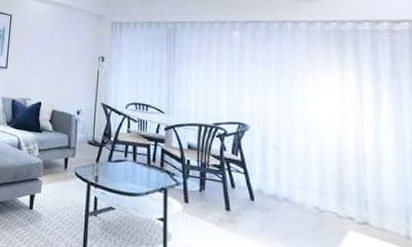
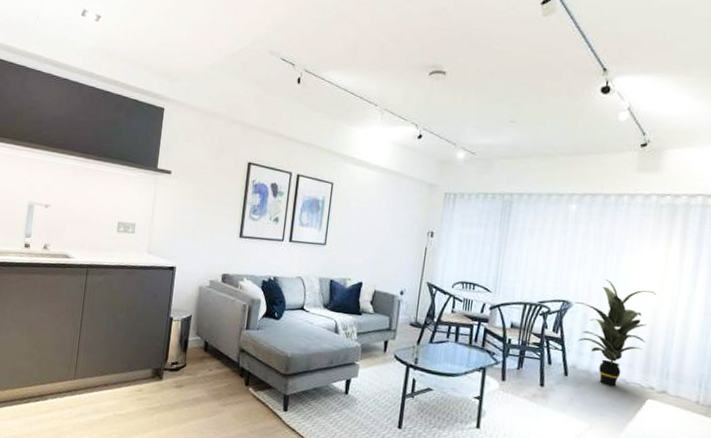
indoor plant: none [251,101,337,215] -> present [575,278,656,387]

